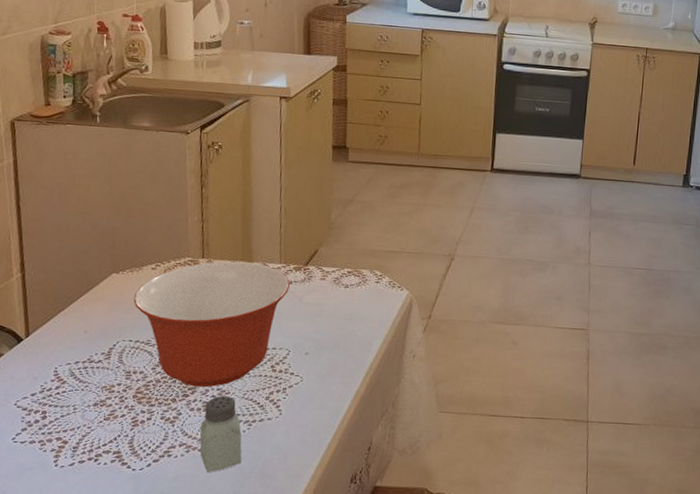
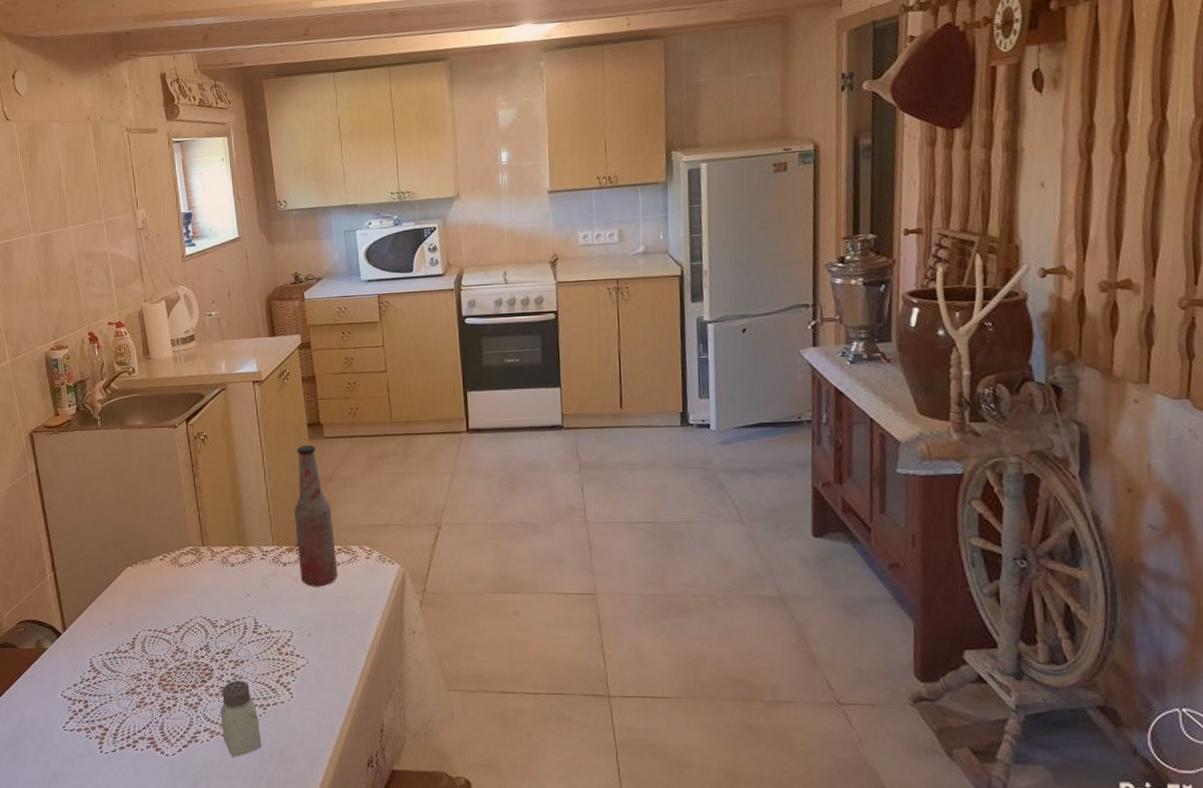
mixing bowl: present [133,261,290,388] -> none [148,547,285,673]
bottle: none [305,166,347,308] -> present [294,444,338,587]

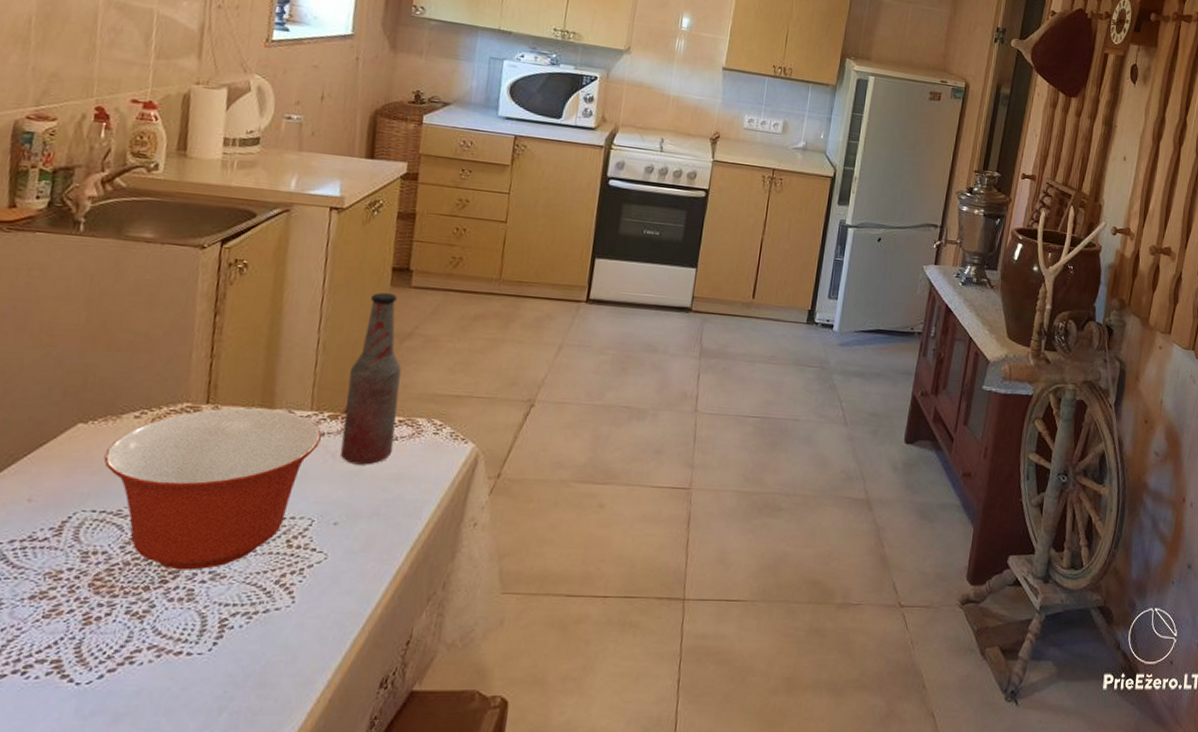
mixing bowl: none [148,547,285,673] -> present [103,407,322,570]
saltshaker: present [220,680,262,757] -> none [176,580,237,683]

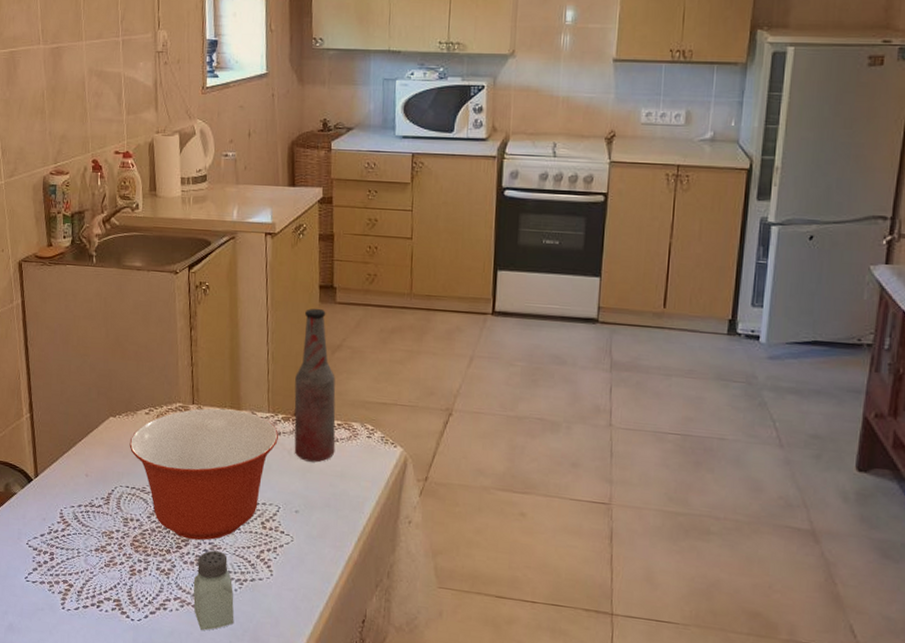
saltshaker: none [176,580,237,683] -> present [193,550,234,631]

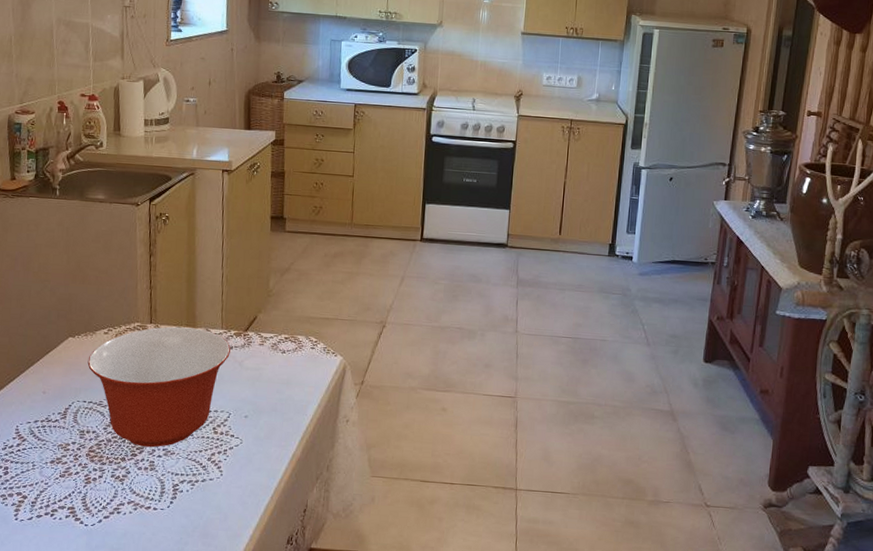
saltshaker: present [193,550,234,631] -> none [146,456,186,530]
bottle: present [294,308,336,463] -> none [245,236,284,372]

